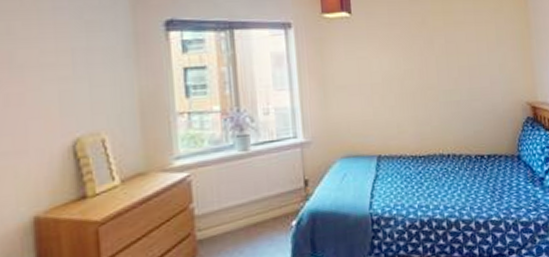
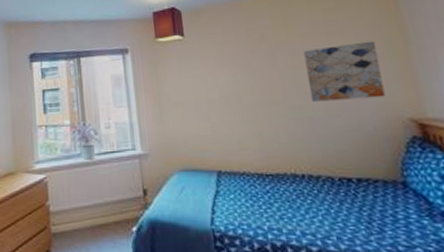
wall art: none [456,32,512,87] -> present [304,40,386,102]

